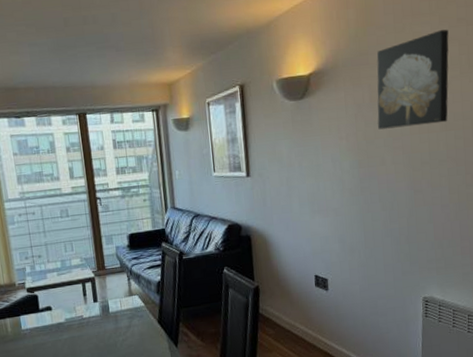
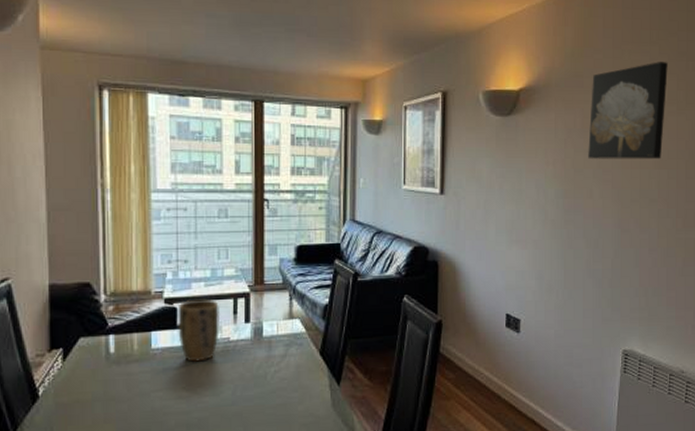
plant pot: none [38,286,74,338] -> present [178,299,221,362]

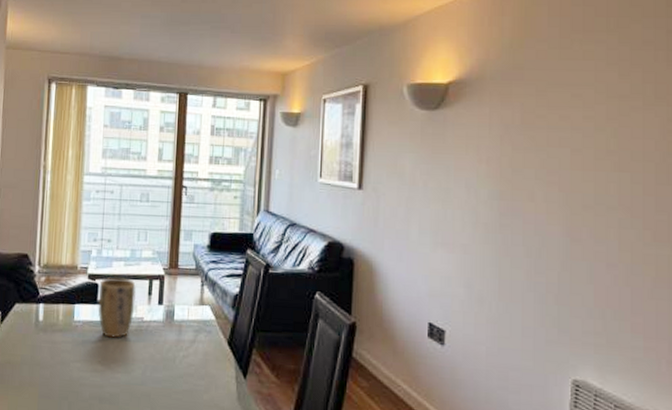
wall art: present [588,62,668,159] -> none [529,52,630,161]

